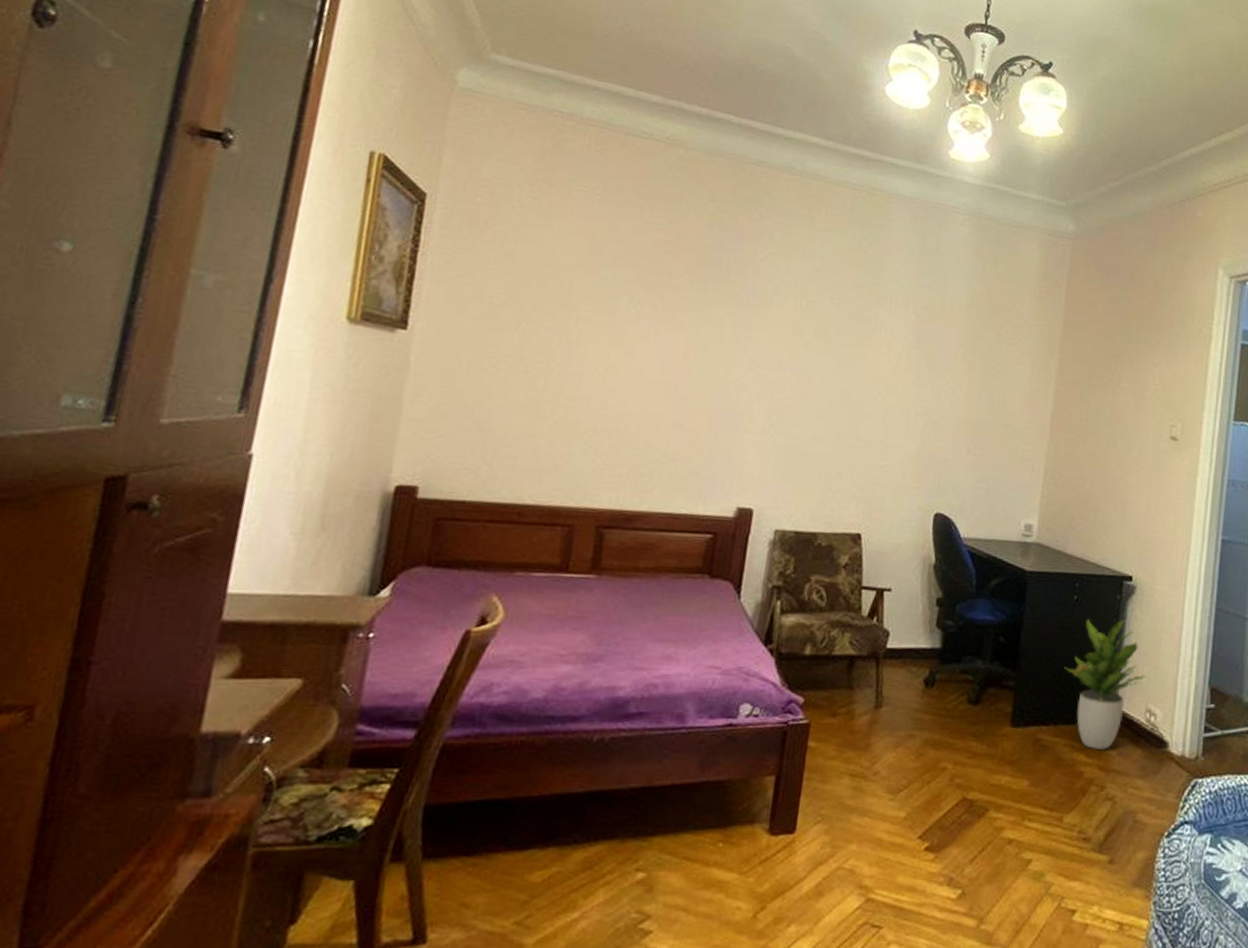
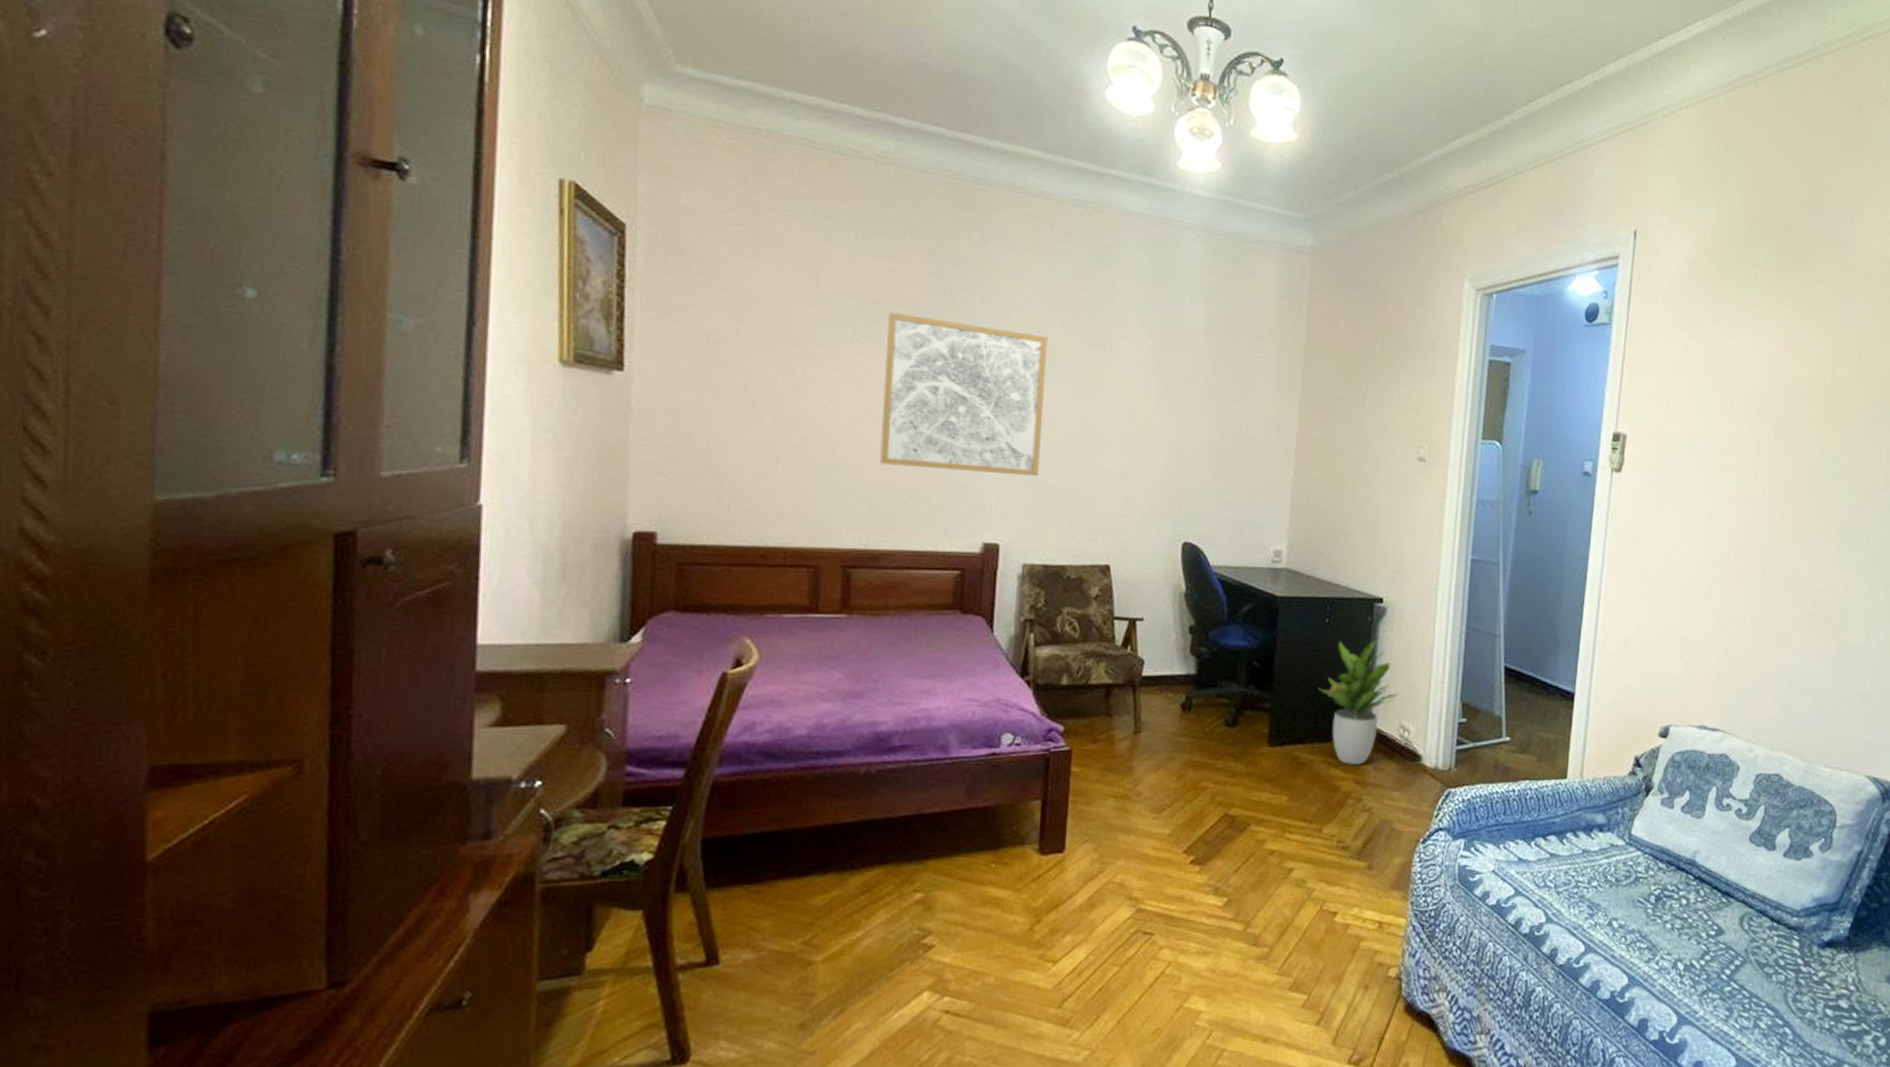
wall art: none [643,281,816,444] -> present [880,311,1048,477]

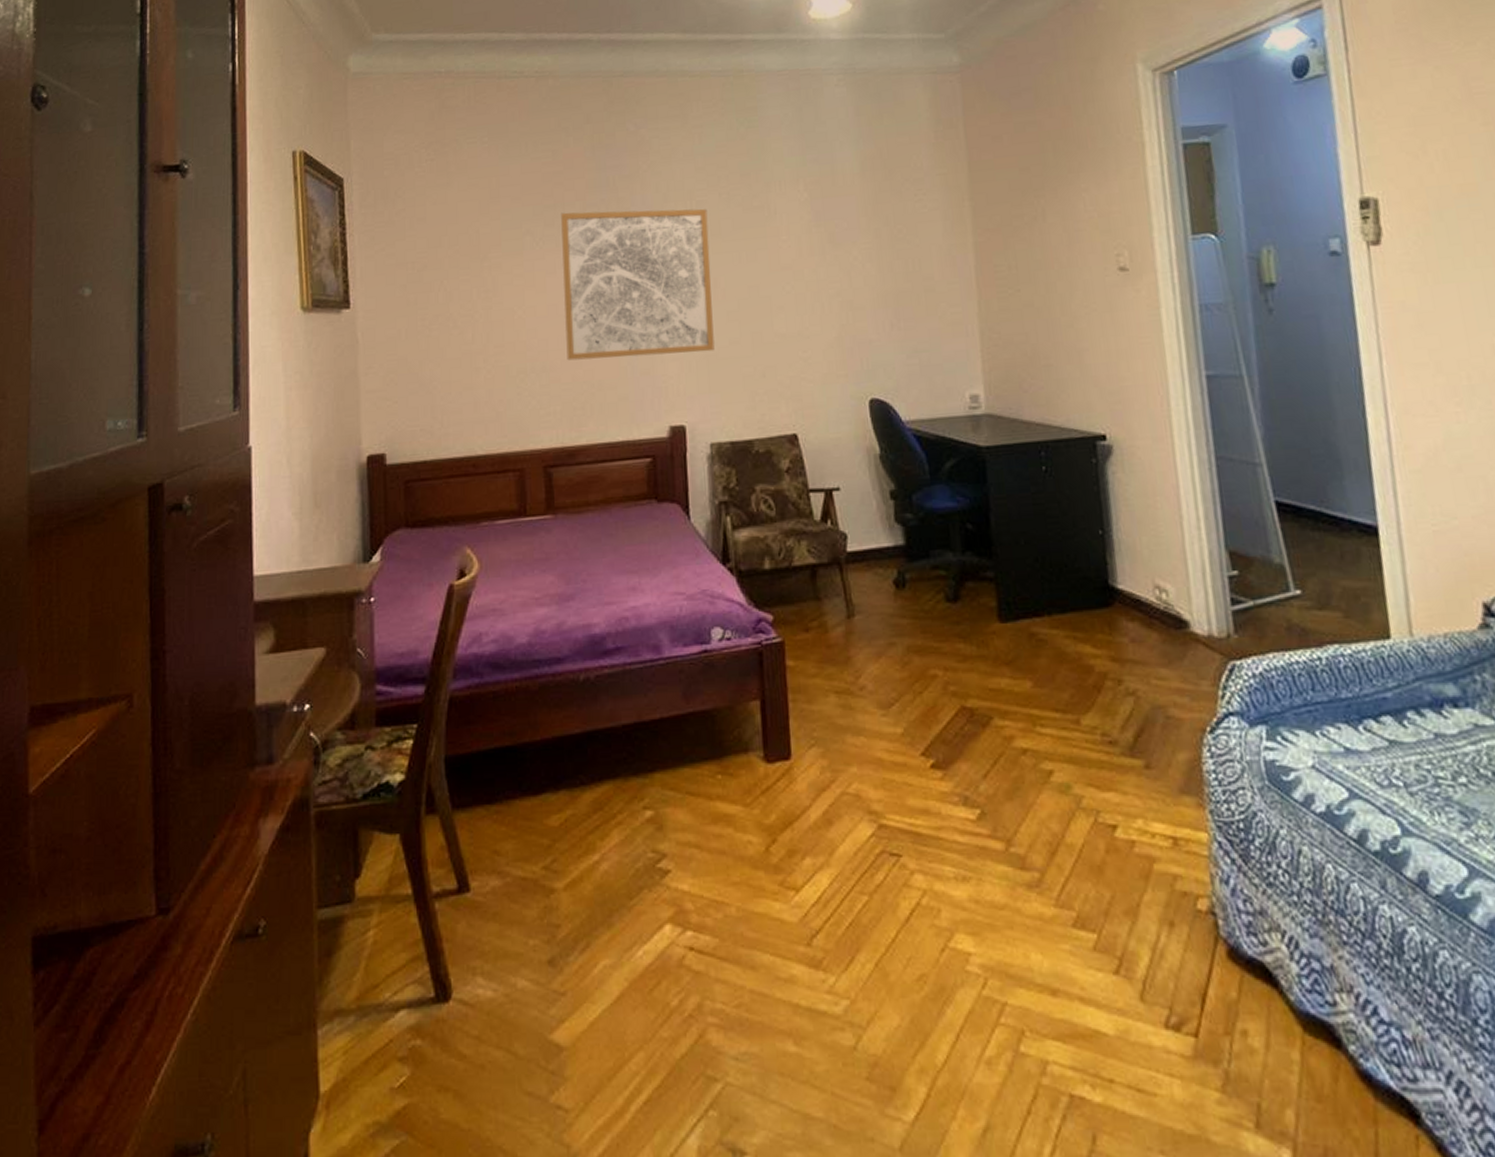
potted plant: present [1318,641,1399,765] -> none [1047,486,1147,638]

